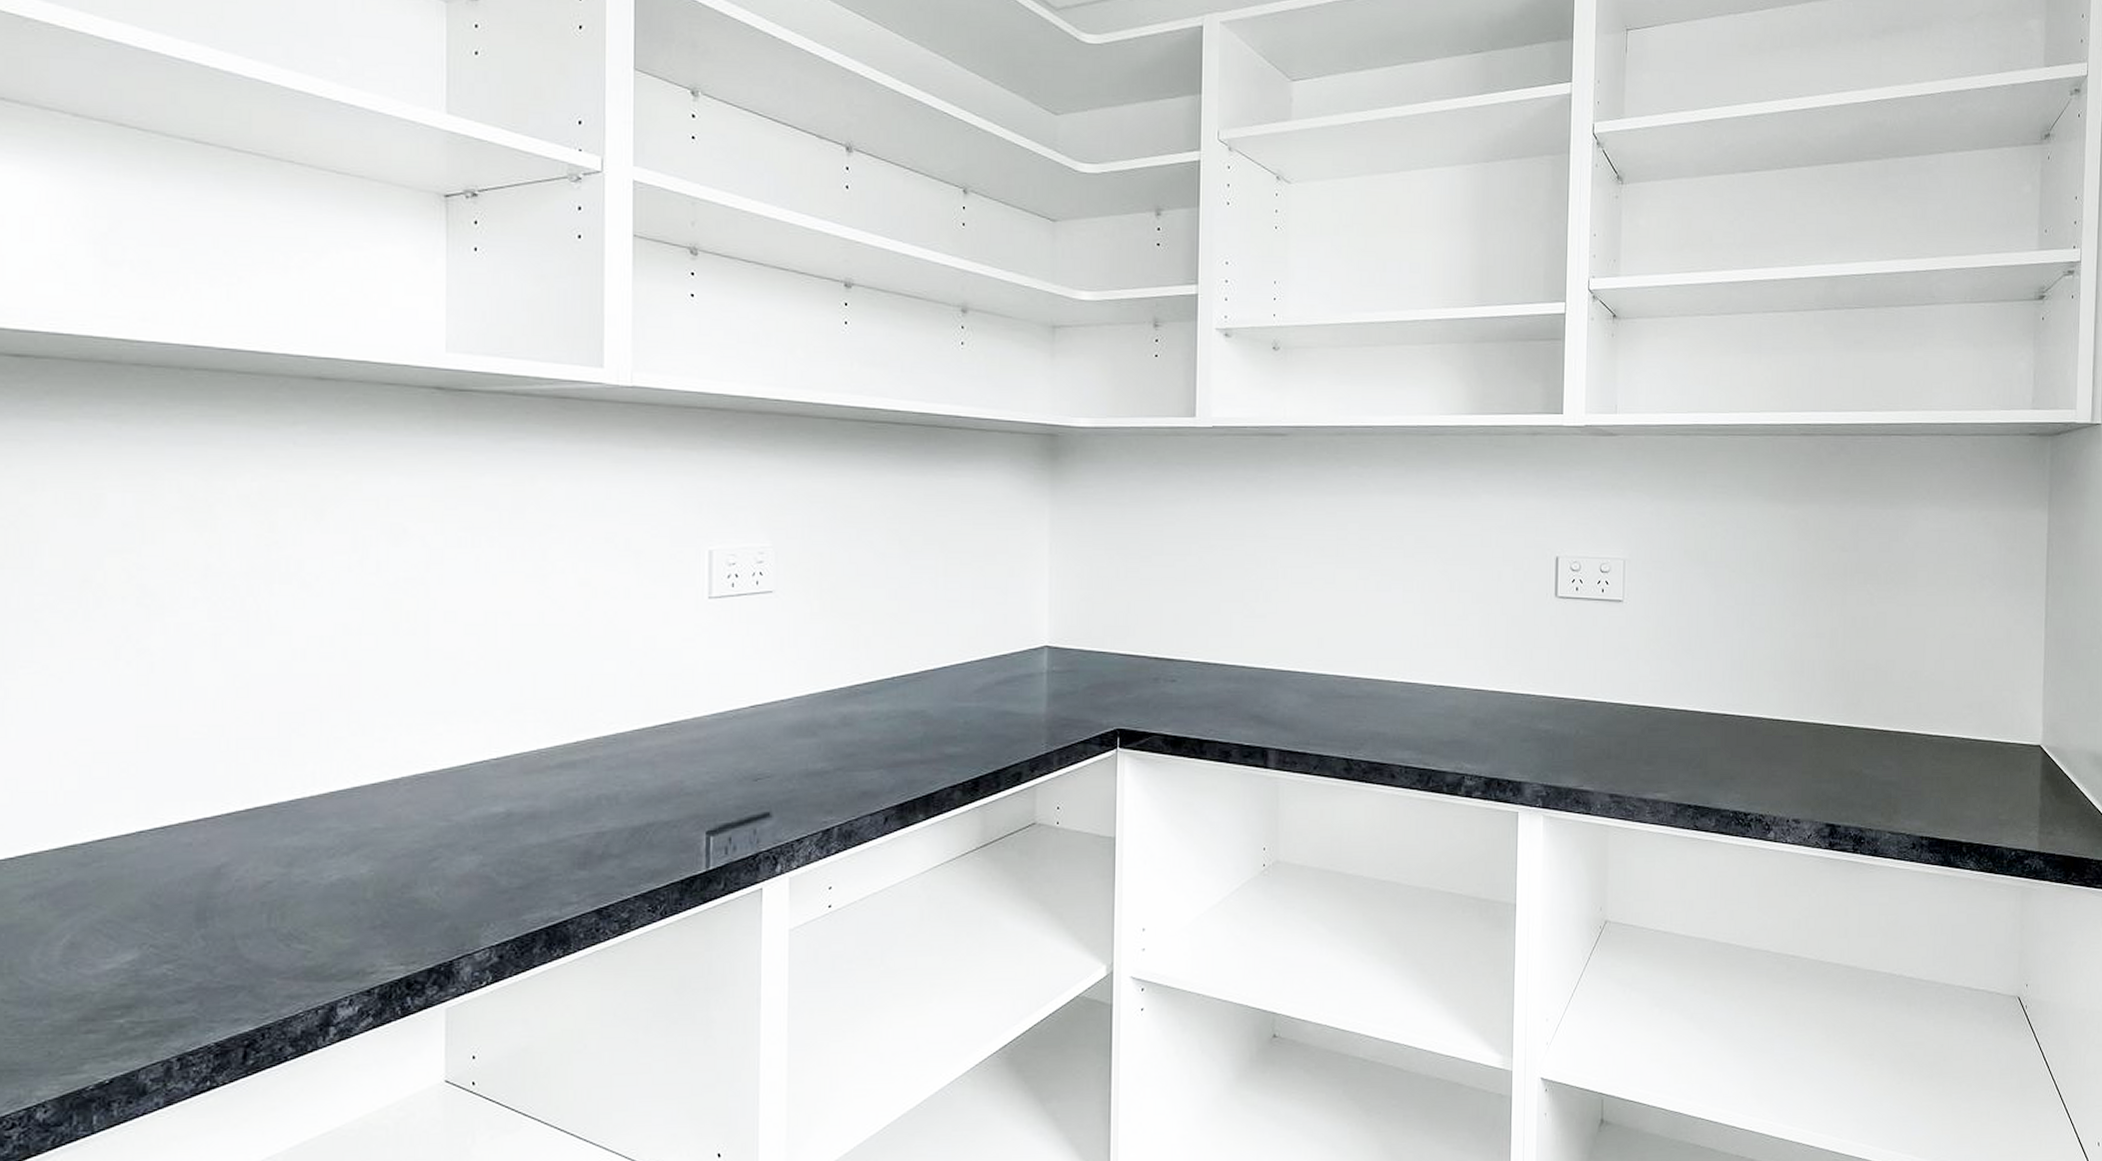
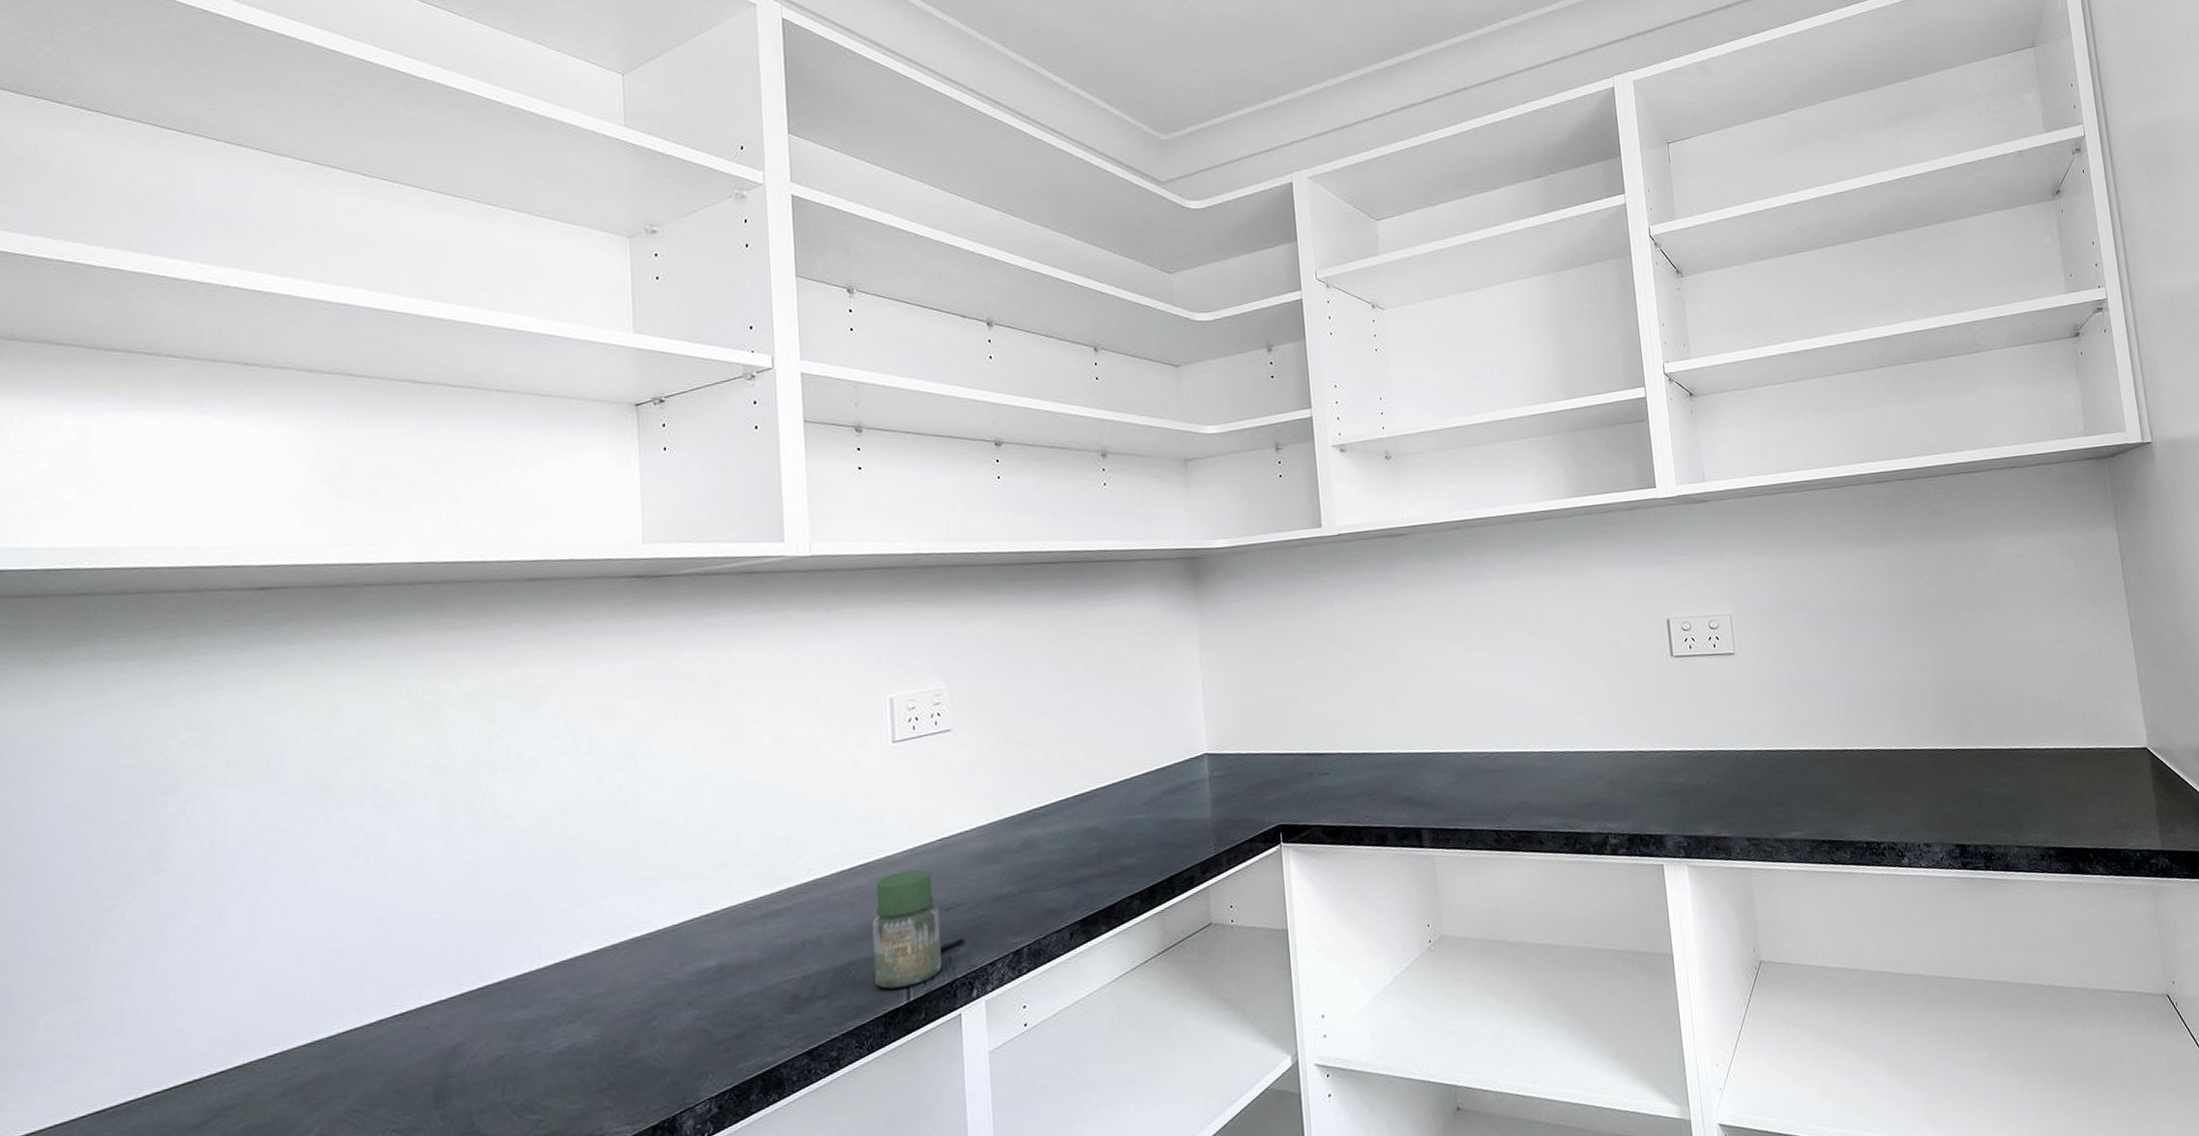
jar: none [673,735,746,855] -> present [872,869,942,989]

